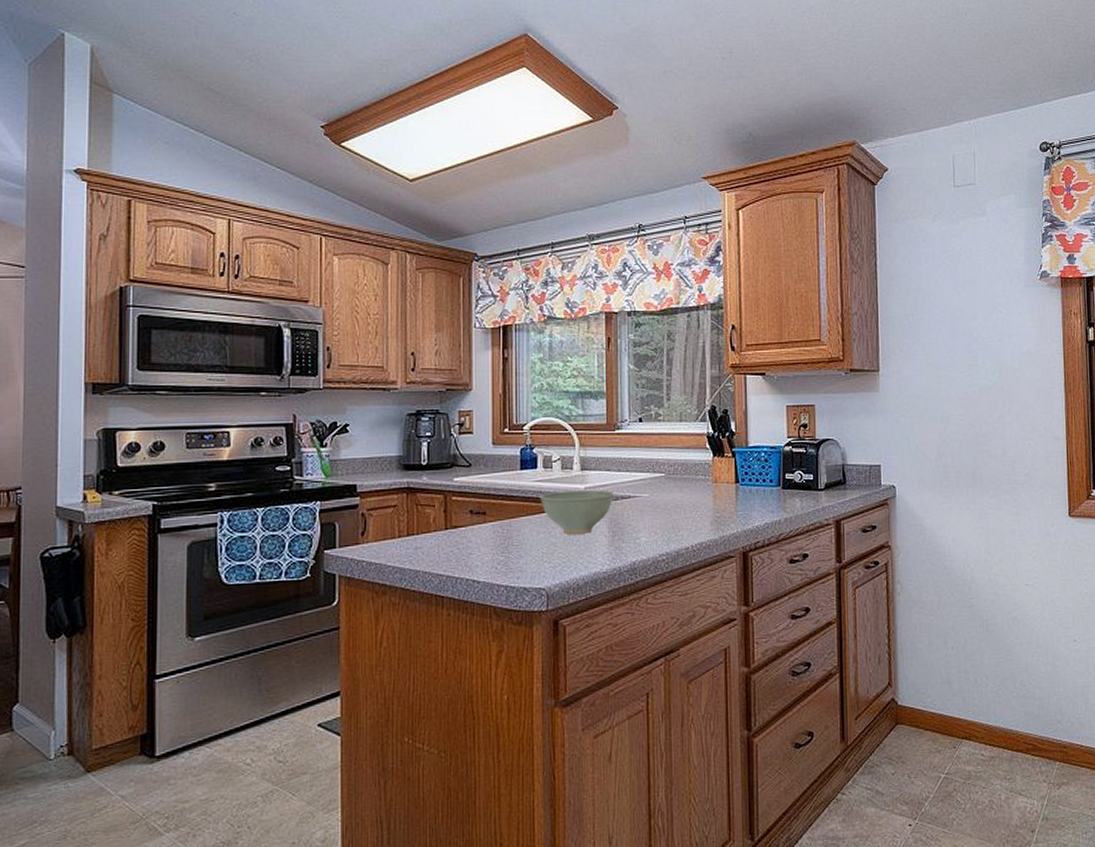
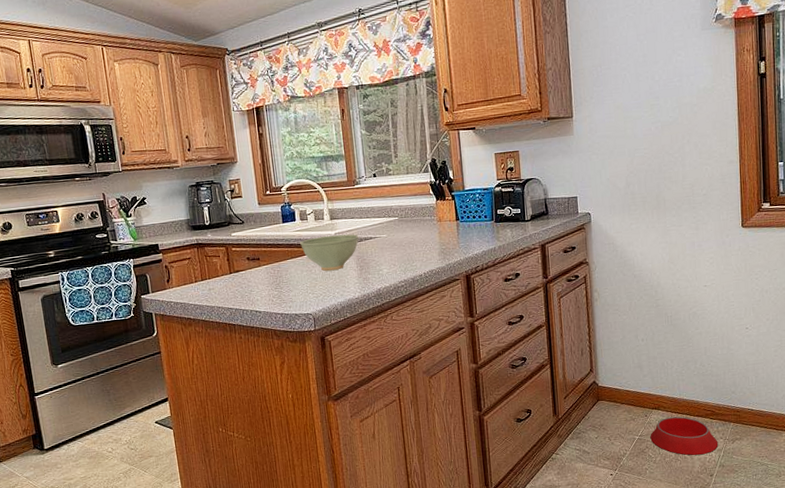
pet bowl: none [959,750,1041,803] -> present [650,416,718,456]

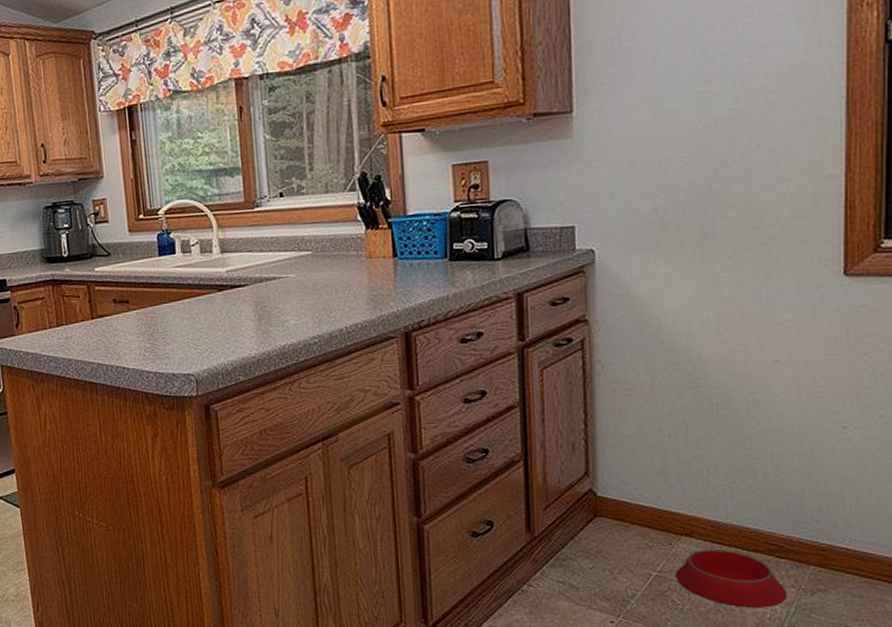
bowl: present [299,234,359,271] -> none [179,272,259,320]

